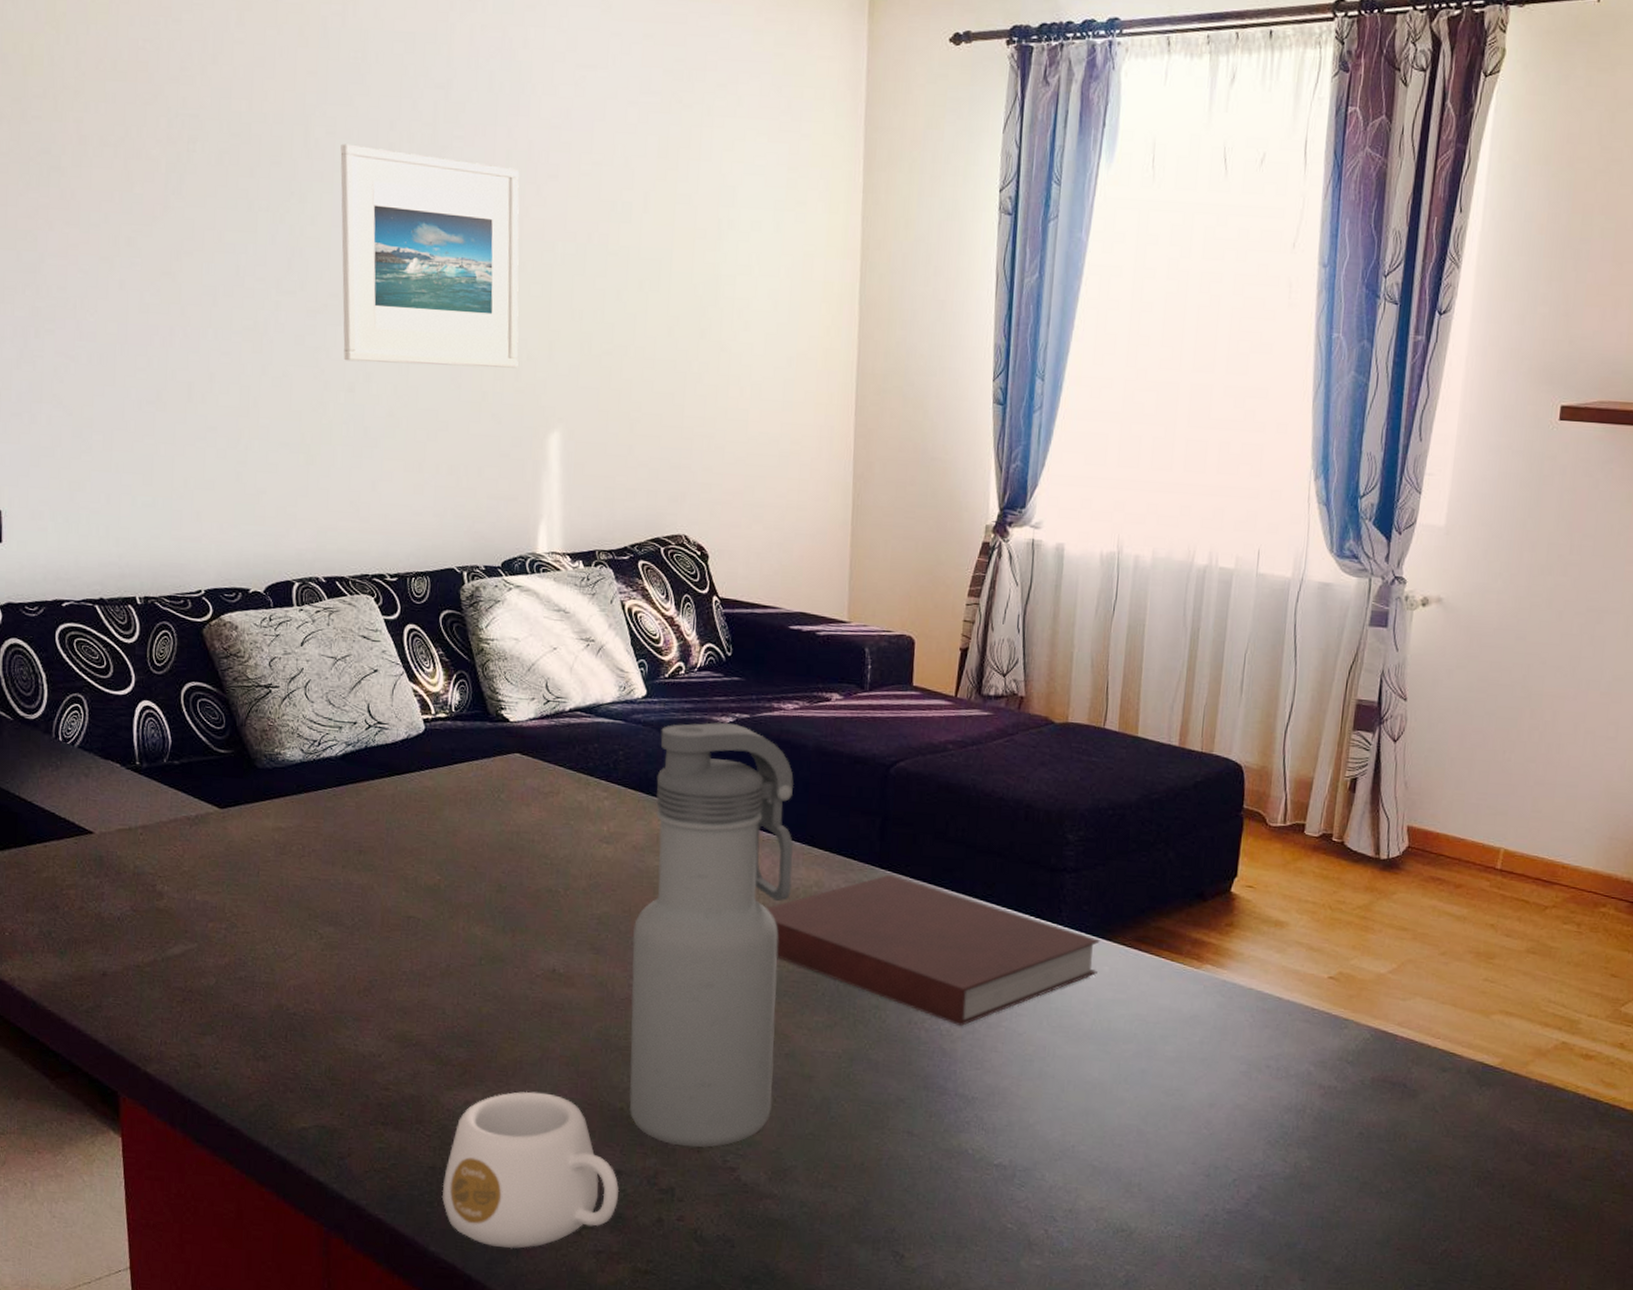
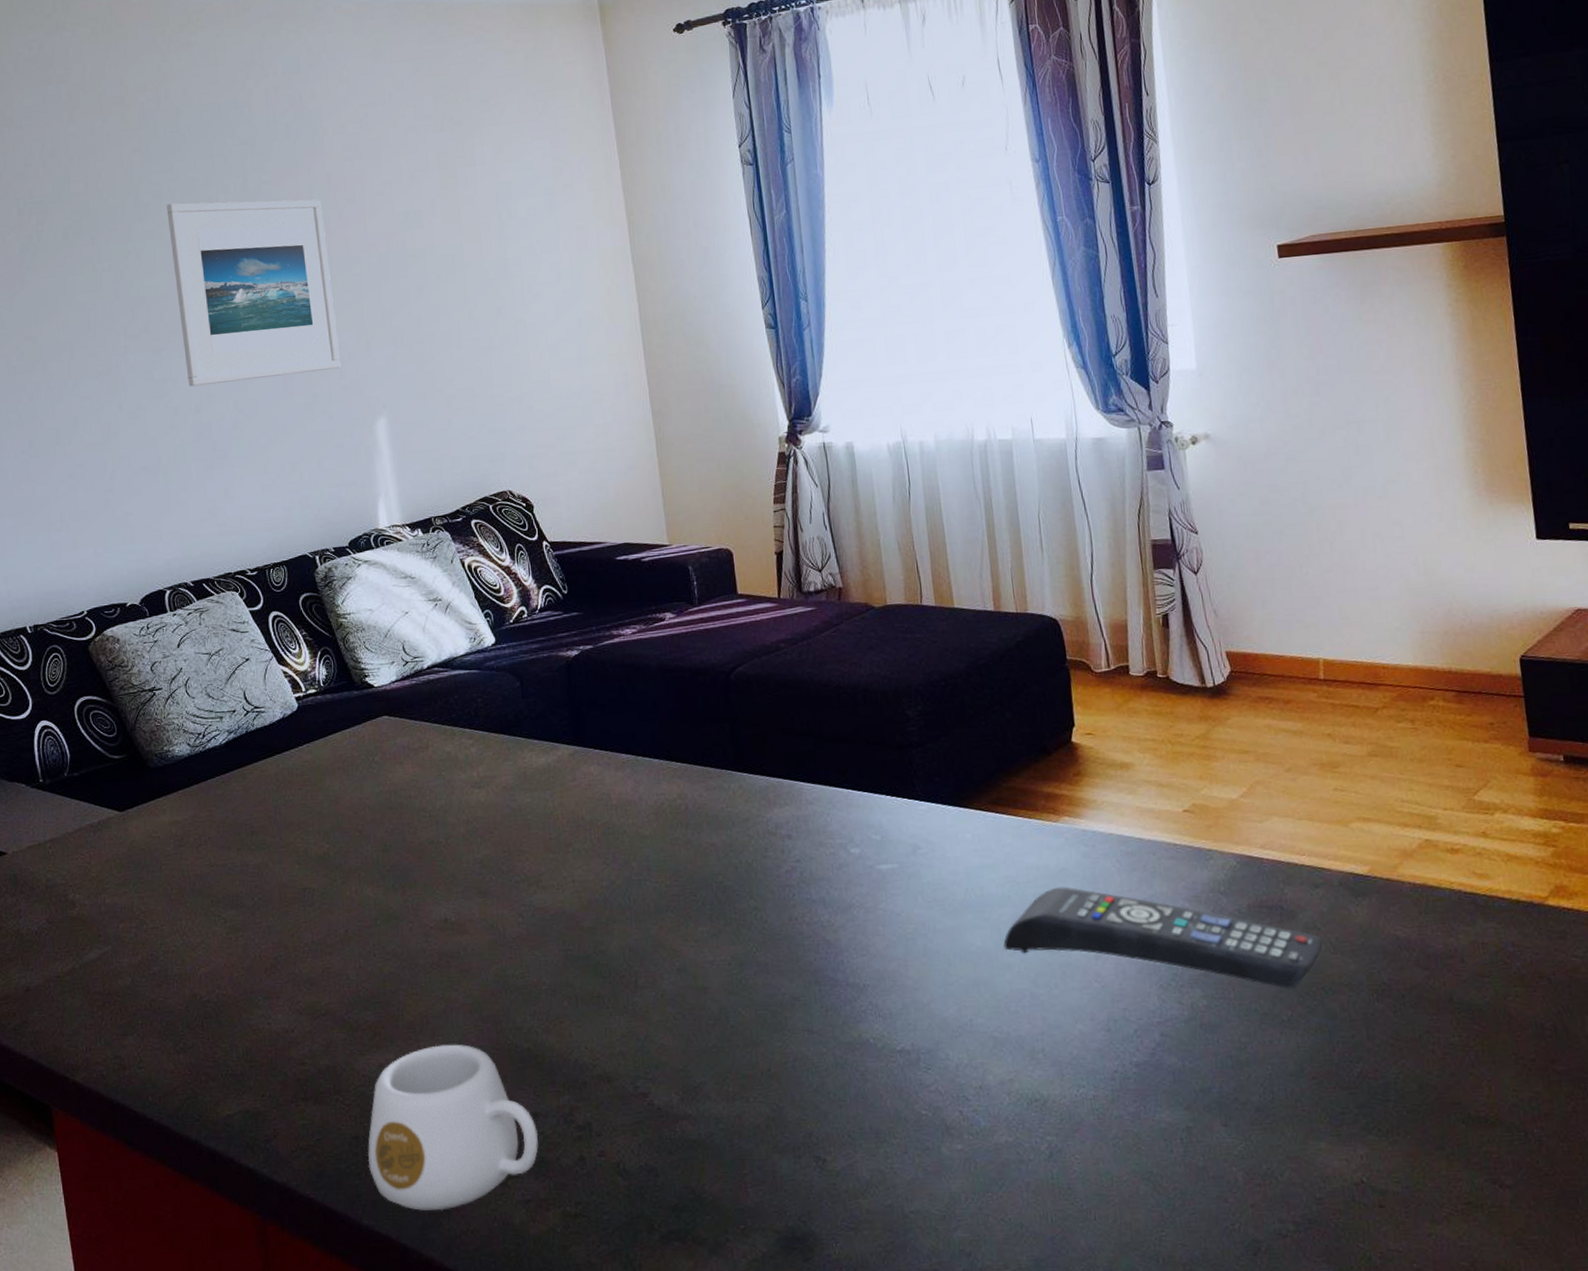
water bottle: present [629,722,794,1148] -> none [513,656,673,1079]
notebook: present [766,874,1100,1026] -> none [636,776,961,915]
remote control: none [1120,1032,1438,1164] -> present [1003,886,1323,989]

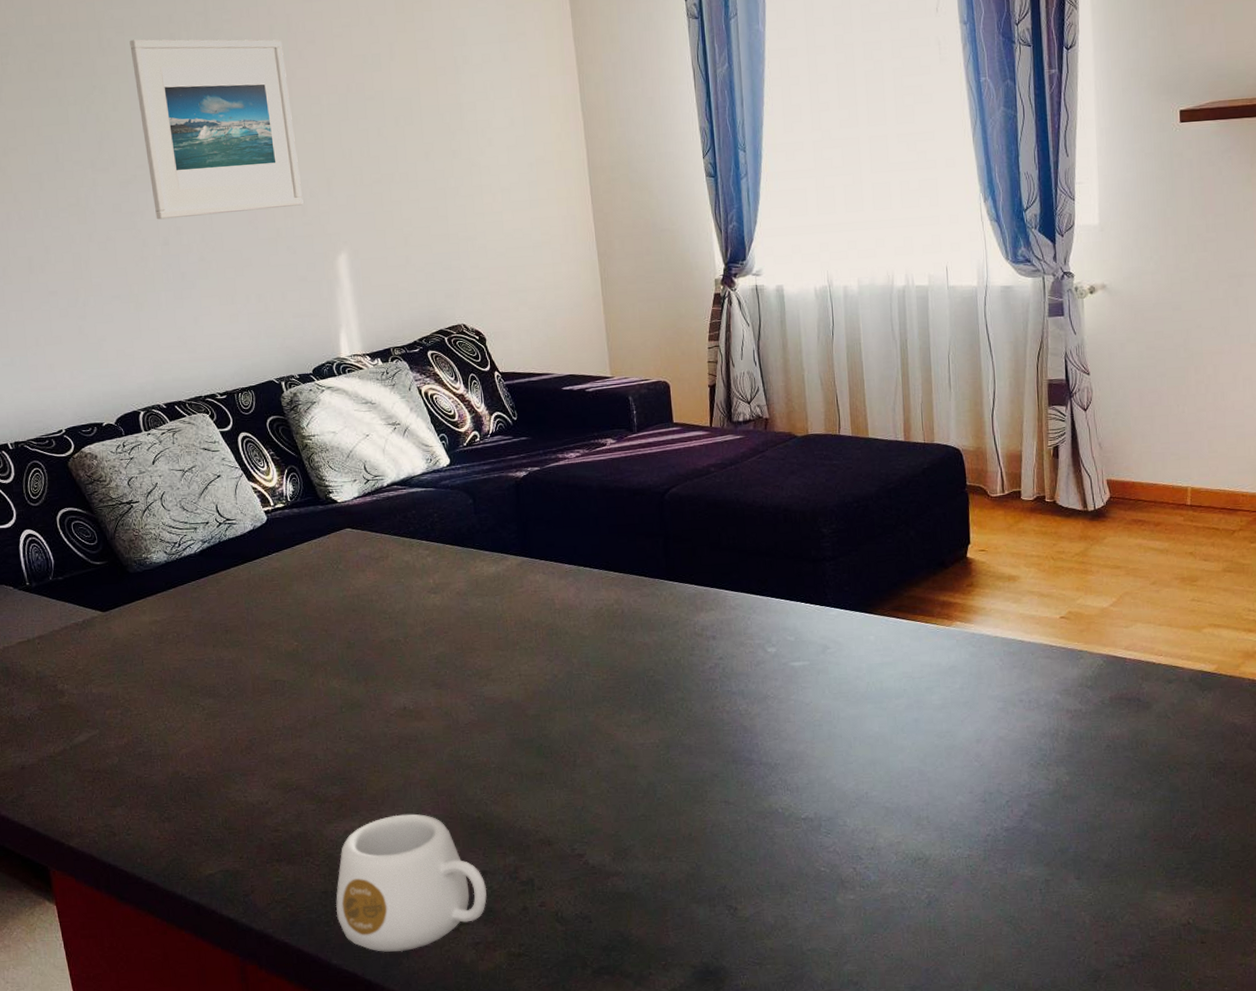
remote control: present [1003,886,1323,989] -> none [898,681,1171,767]

